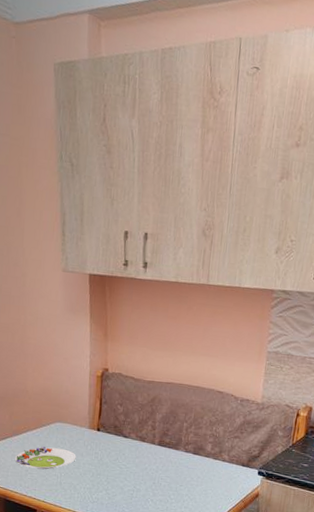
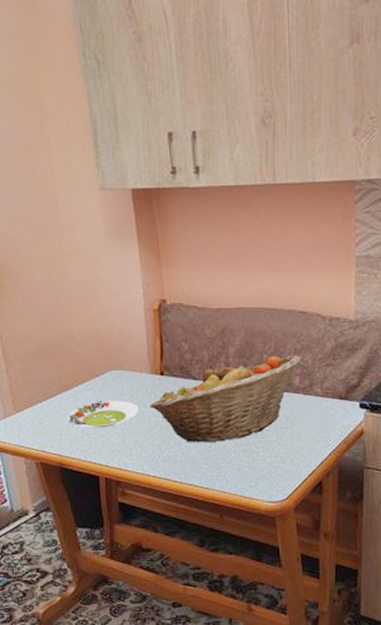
fruit basket: none [85,425,214,491] -> present [150,355,301,442]

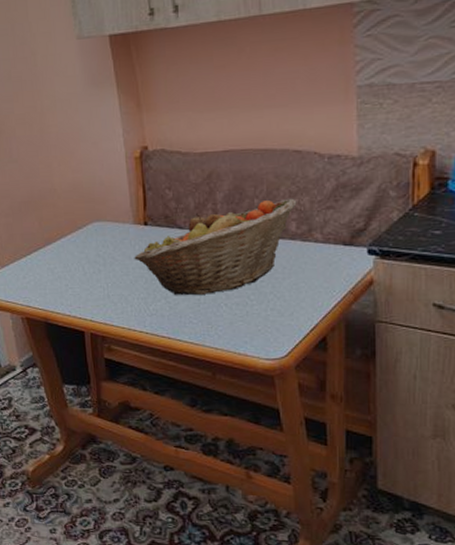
salad plate: present [67,401,139,428] -> none [51,253,123,282]

